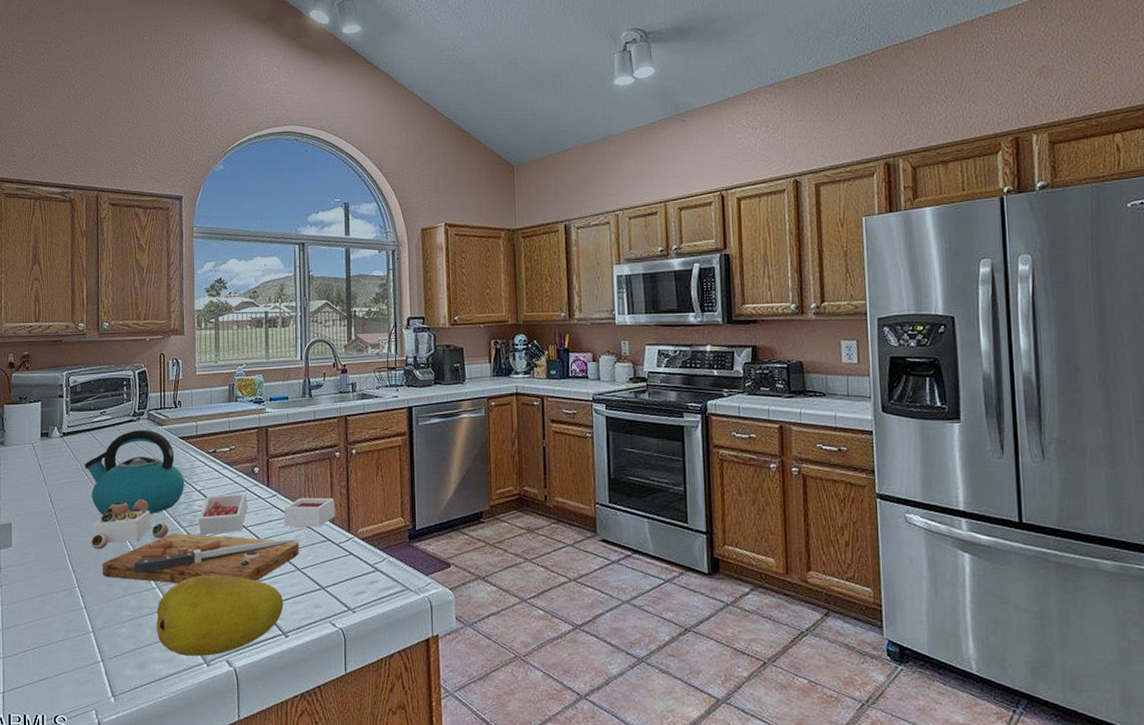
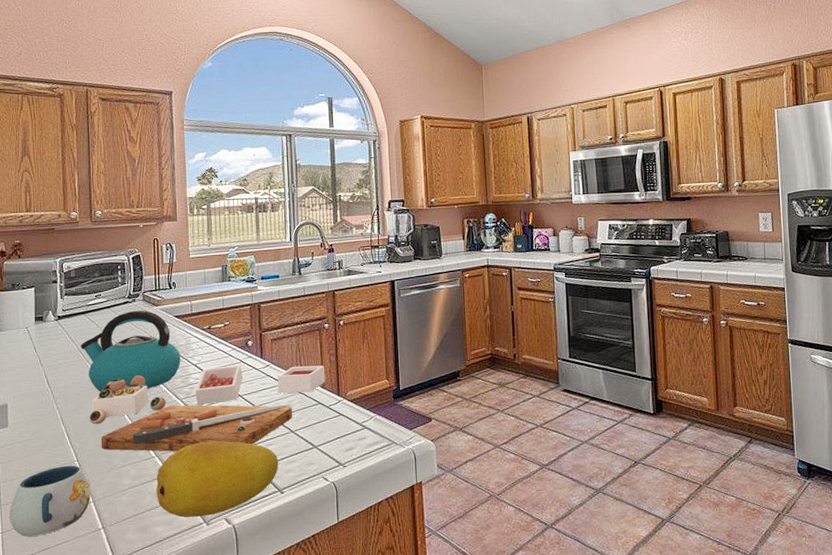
mug: none [11,591,91,664] -> present [9,465,91,537]

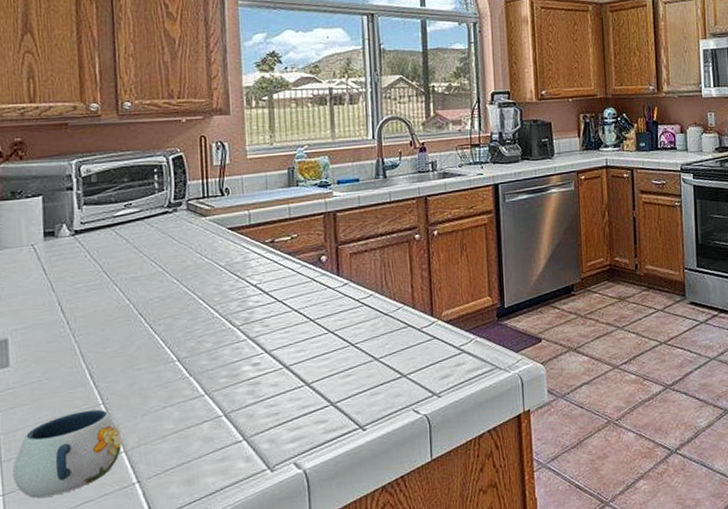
kettle: present [81,310,181,392] -> none [106,221,237,321]
cutting board: present [88,365,326,452] -> none [117,282,417,390]
fruit: present [156,440,279,518] -> none [206,372,360,465]

